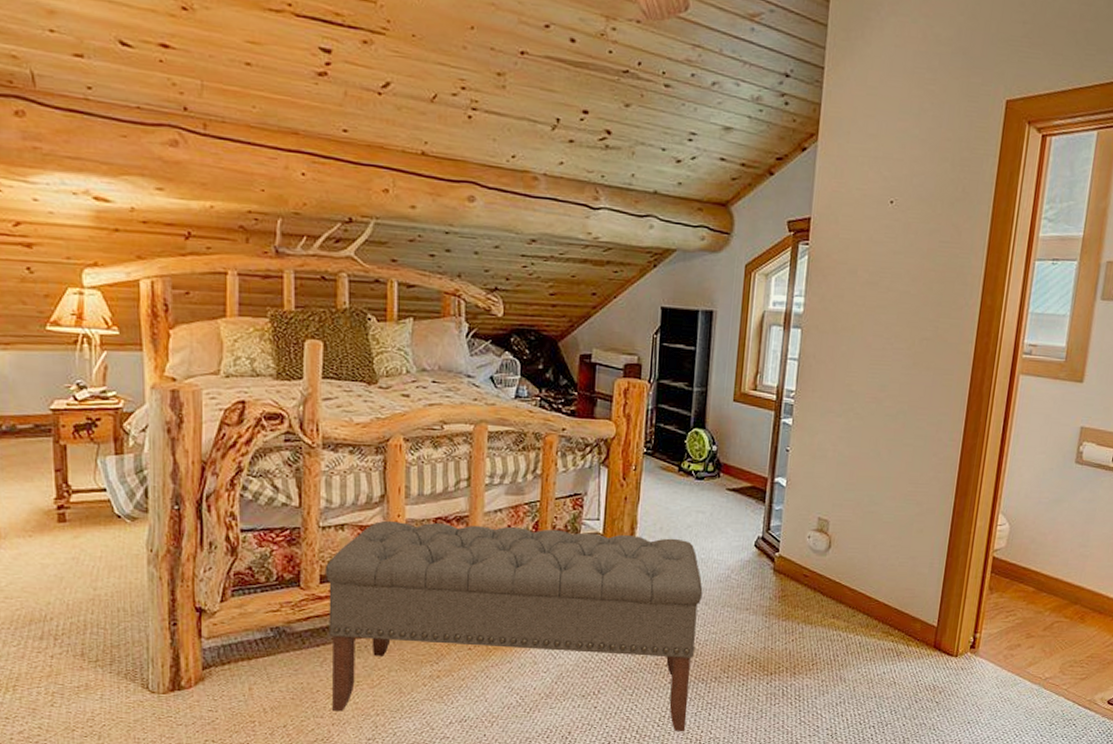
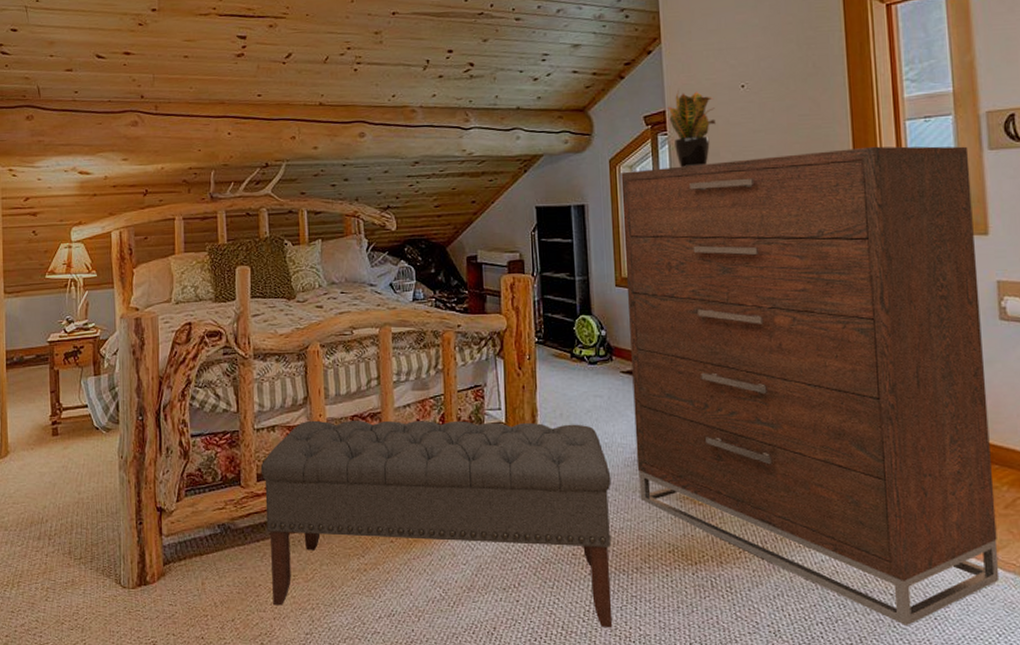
dresser: none [728,279,1084,729] -> present [621,146,1000,627]
potted plant: none [813,196,861,283] -> present [667,89,716,167]

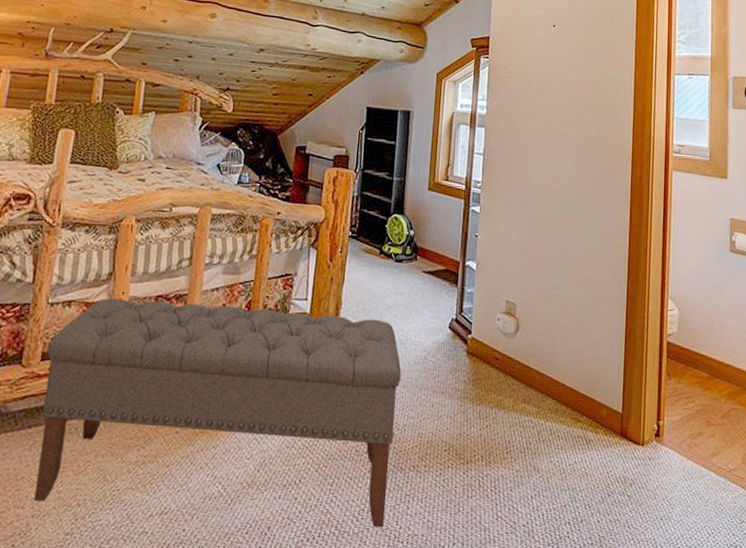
dresser: present [621,146,1000,627] -> none [425,85,718,527]
potted plant: present [667,89,716,167] -> none [491,20,530,90]

